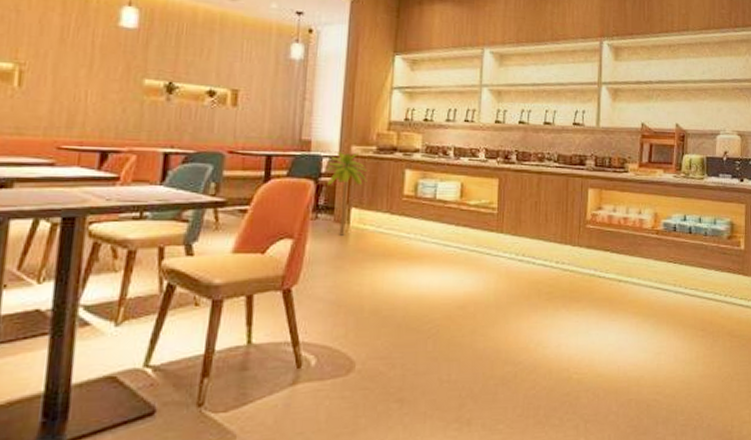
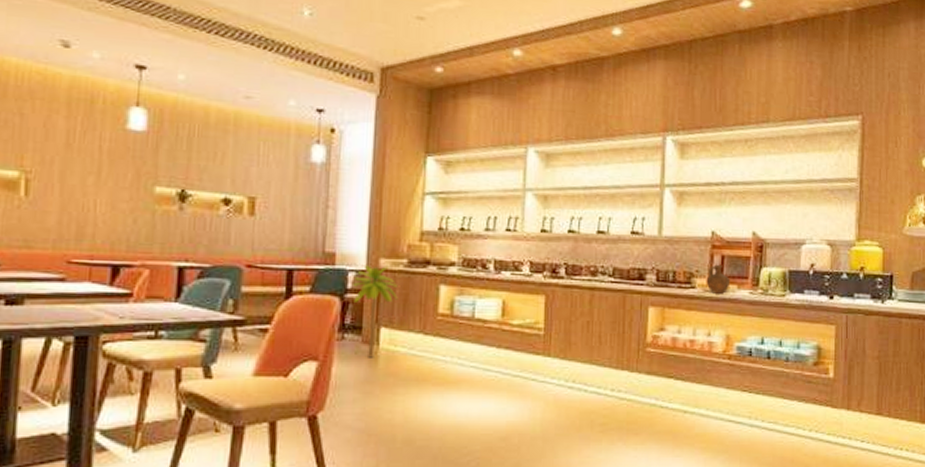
jug: none [637,151,658,179] -> present [706,264,731,296]

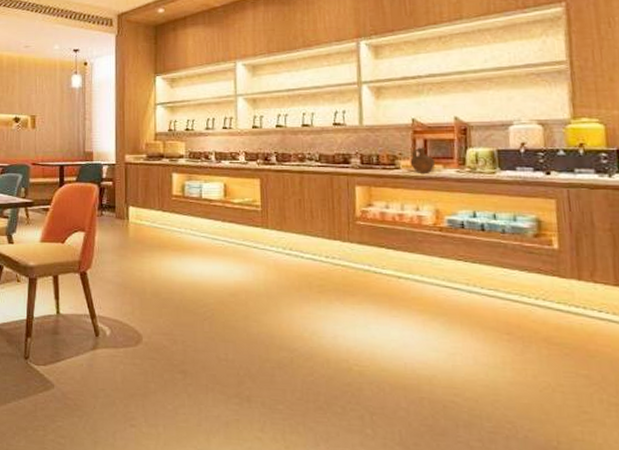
palm tree: present [351,265,399,358] -> none [105,160,141,230]

